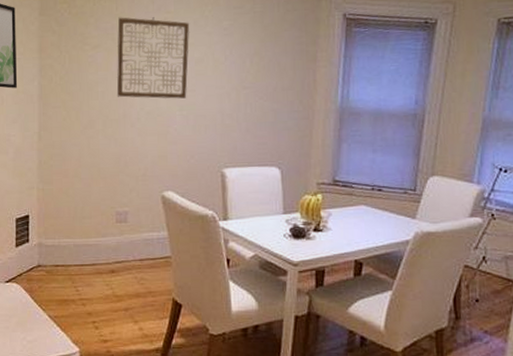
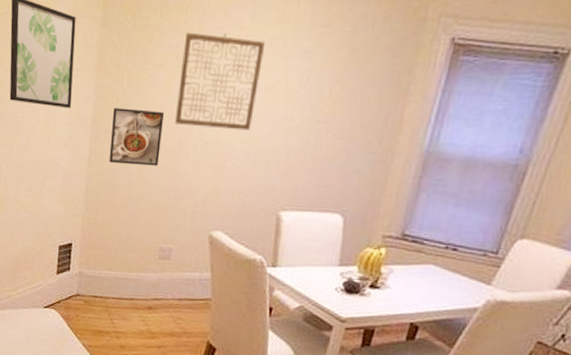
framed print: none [57,85,107,136] -> present [109,107,165,166]

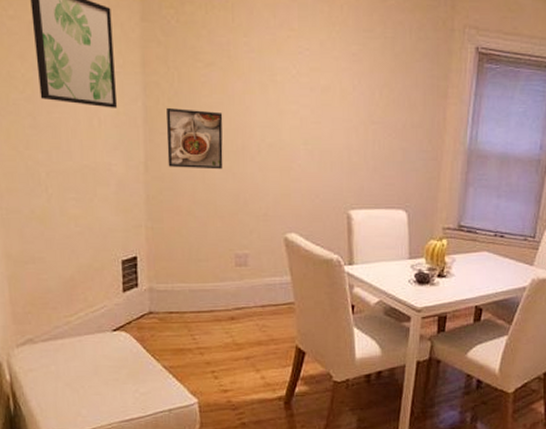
wall art: present [174,32,266,130] -> none [233,31,316,131]

